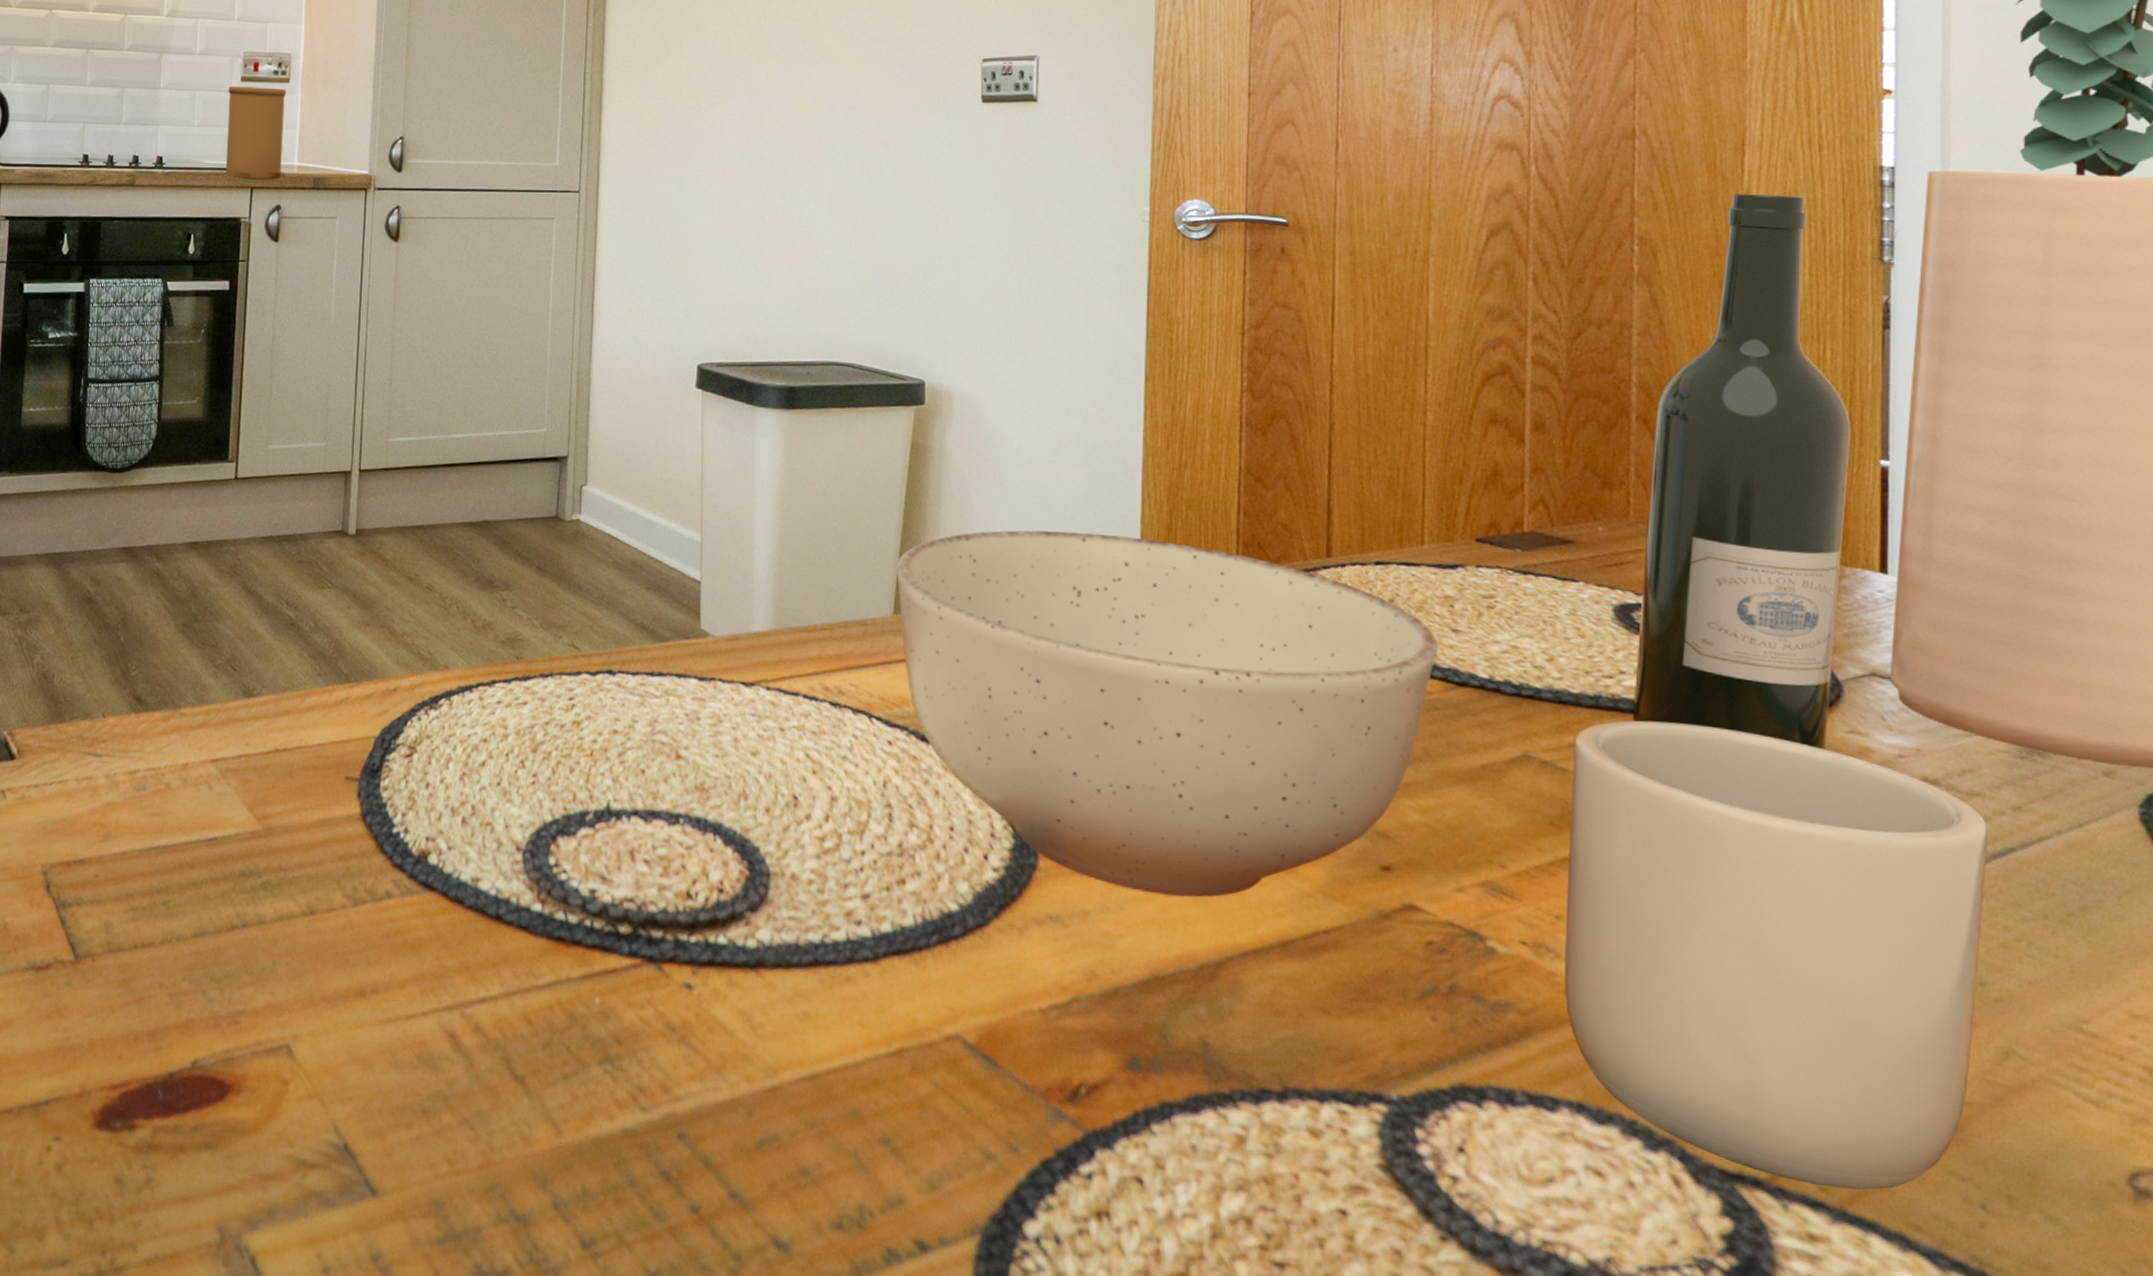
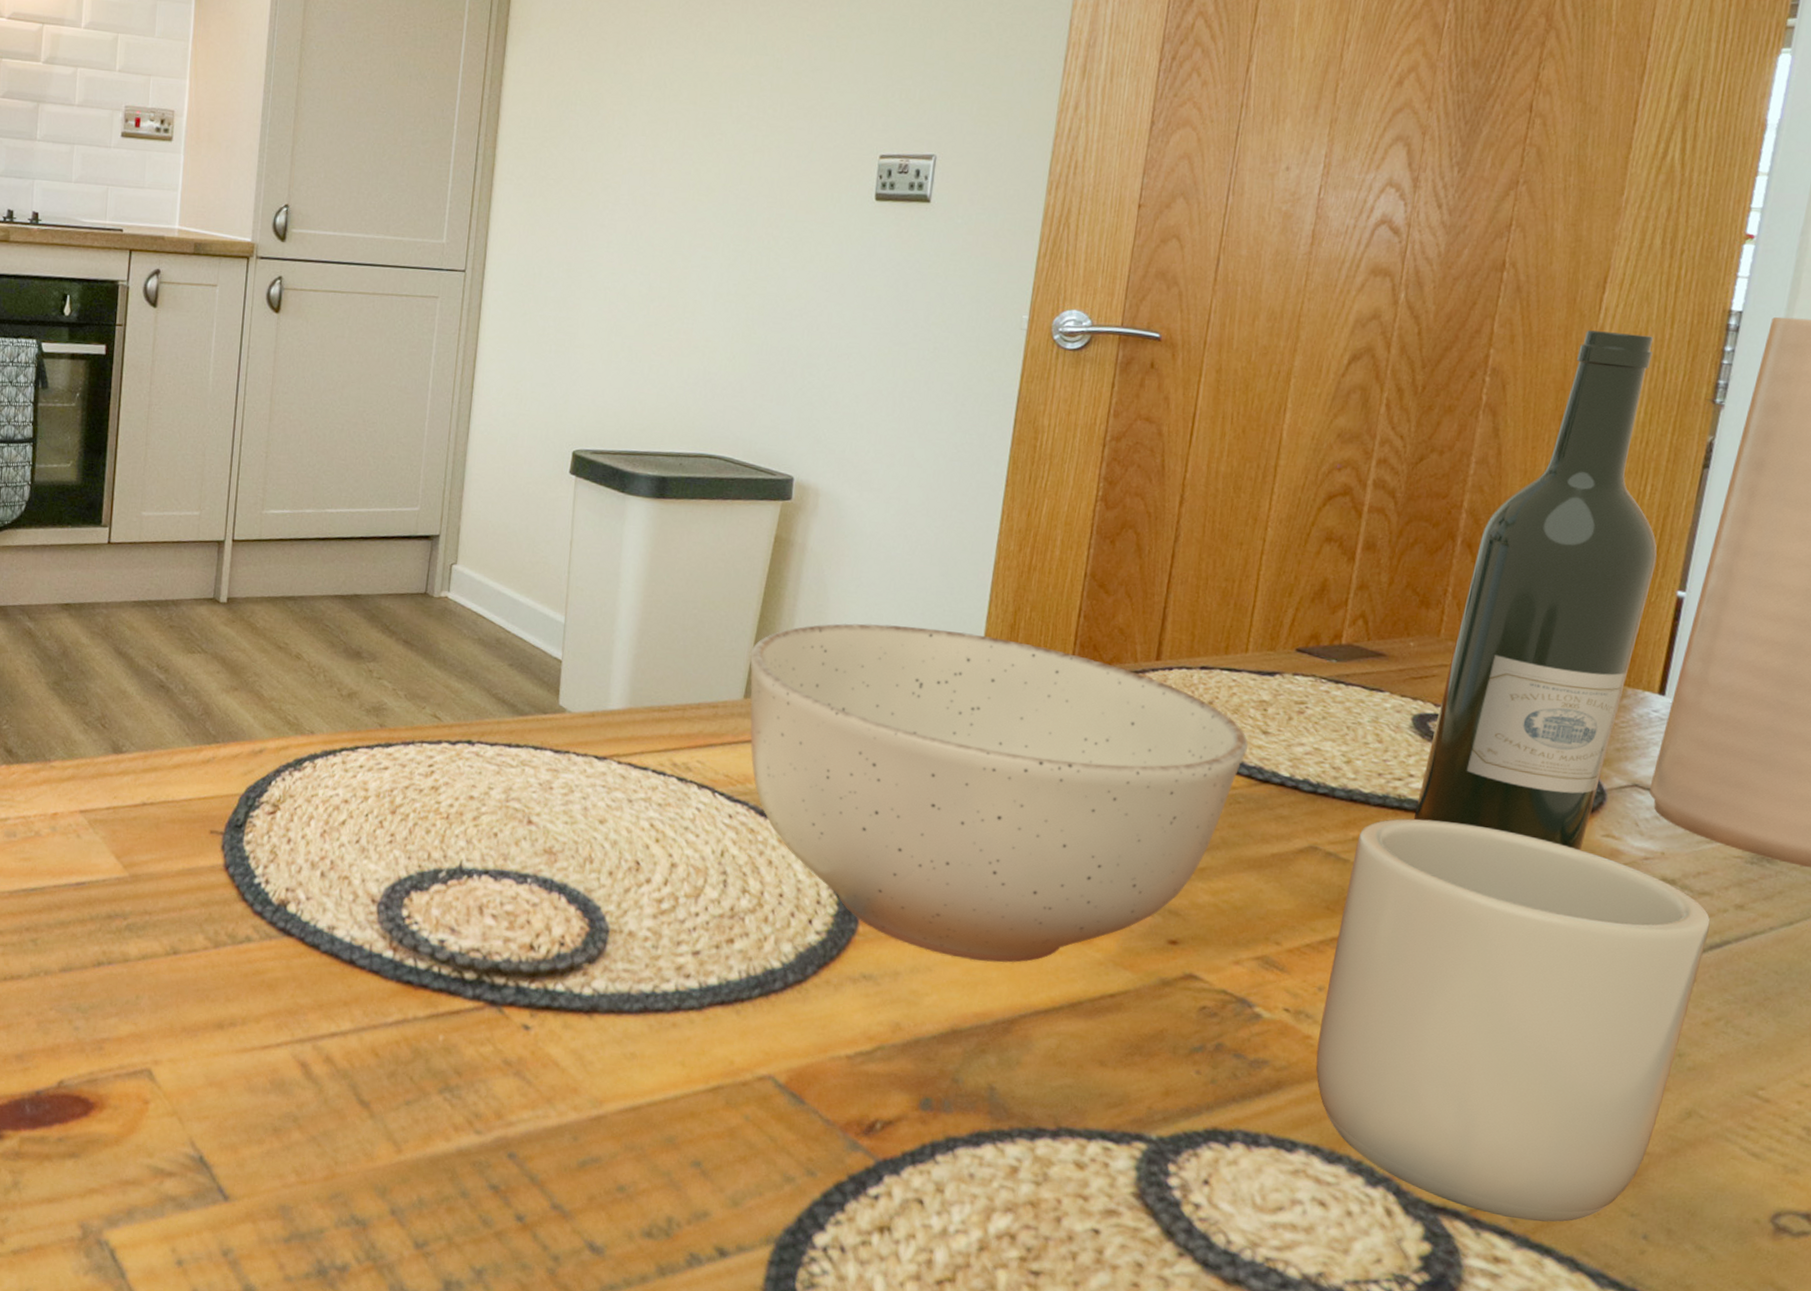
canister: present [225,86,287,179] -> none [103,142,169,243]

